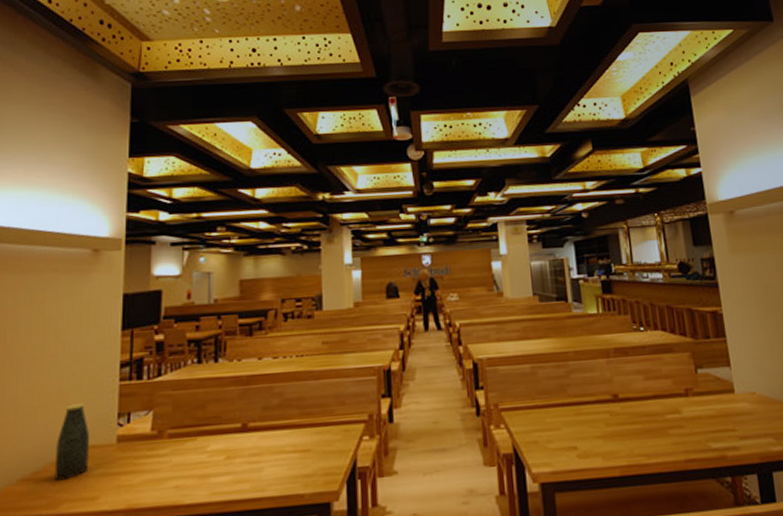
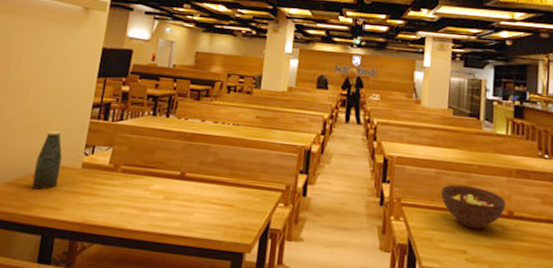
fruit bowl: none [539,375,610,421] -> present [440,184,506,229]

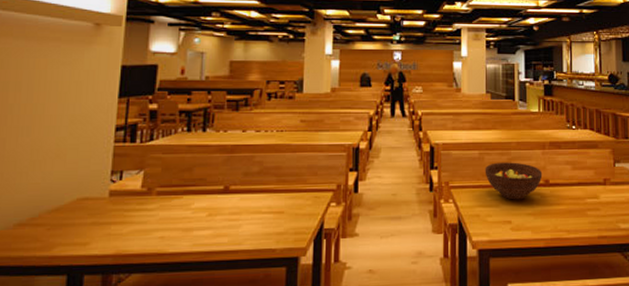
bottle: present [31,130,62,190] -> none [49,160,85,227]

